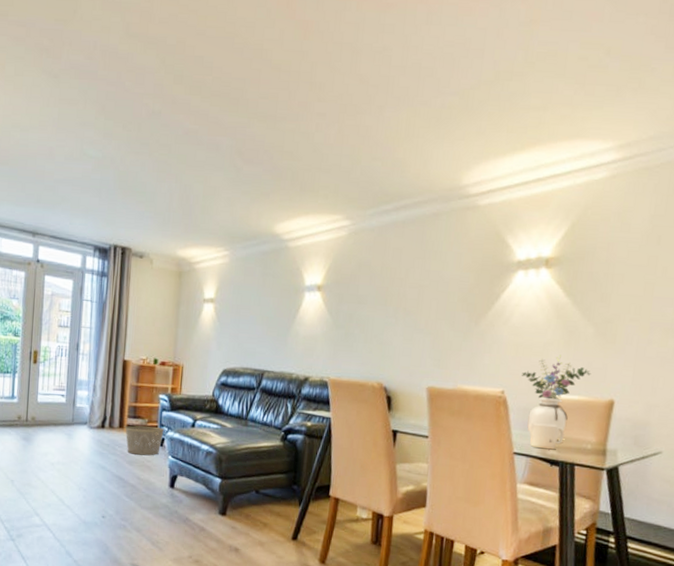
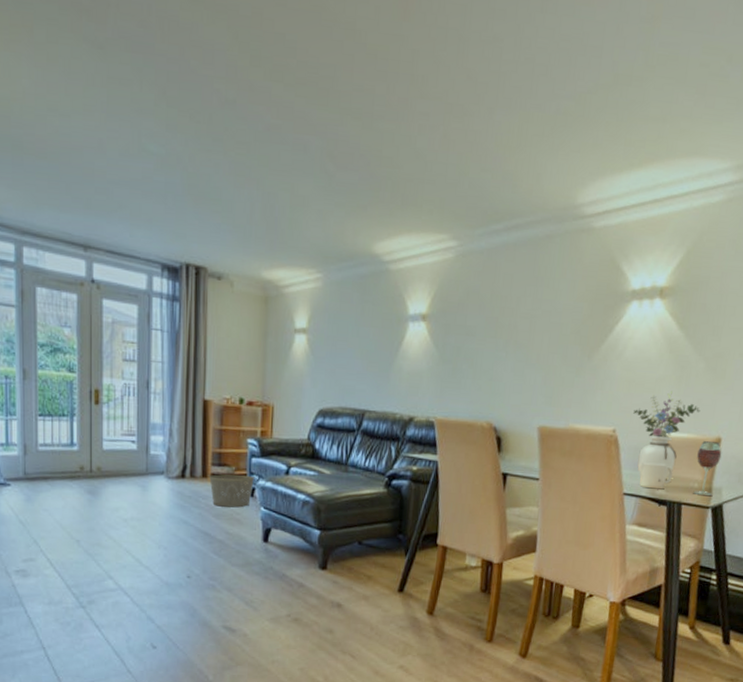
wineglass: none [586,403,616,458] -> present [693,441,722,497]

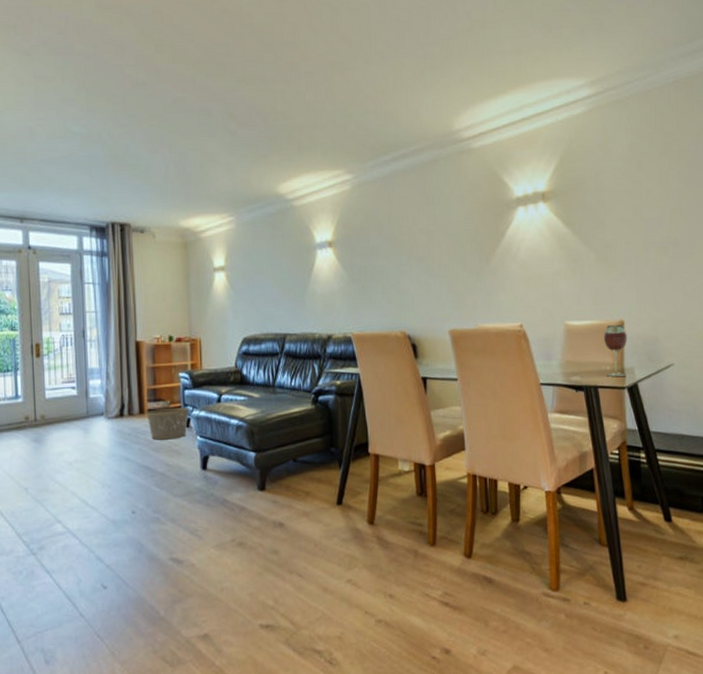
bouquet: present [633,391,701,480] -> none [536,283,599,366]
mug: present [639,462,673,490] -> none [552,351,584,376]

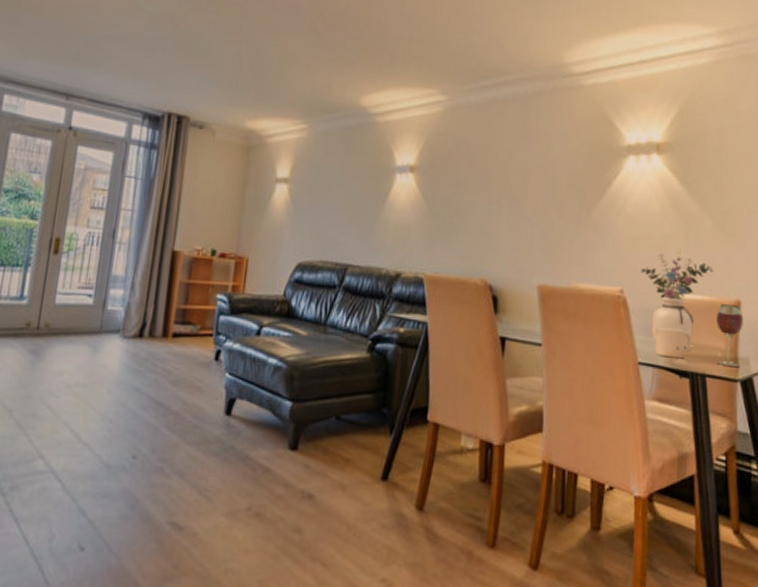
basket: present [145,407,190,440] -> none [169,334,223,373]
bouquet: none [536,283,599,366] -> present [641,249,714,348]
mug: none [552,351,584,376] -> present [654,326,692,359]

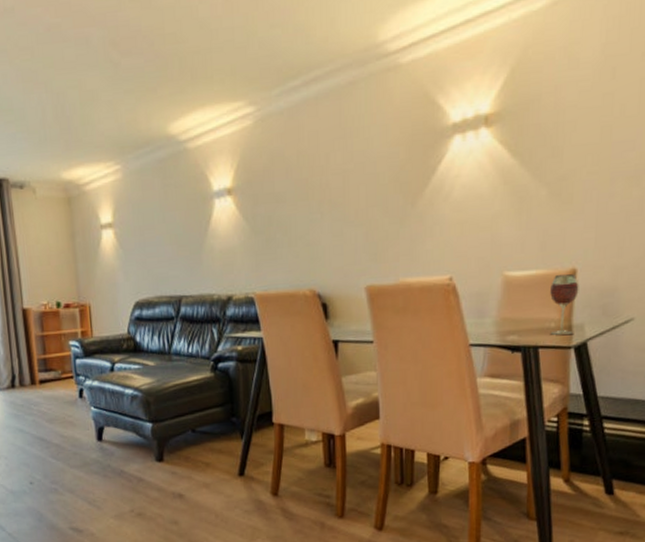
bouquet: present [641,249,714,348] -> none [470,226,548,324]
mug: present [654,326,692,359] -> none [486,306,524,336]

